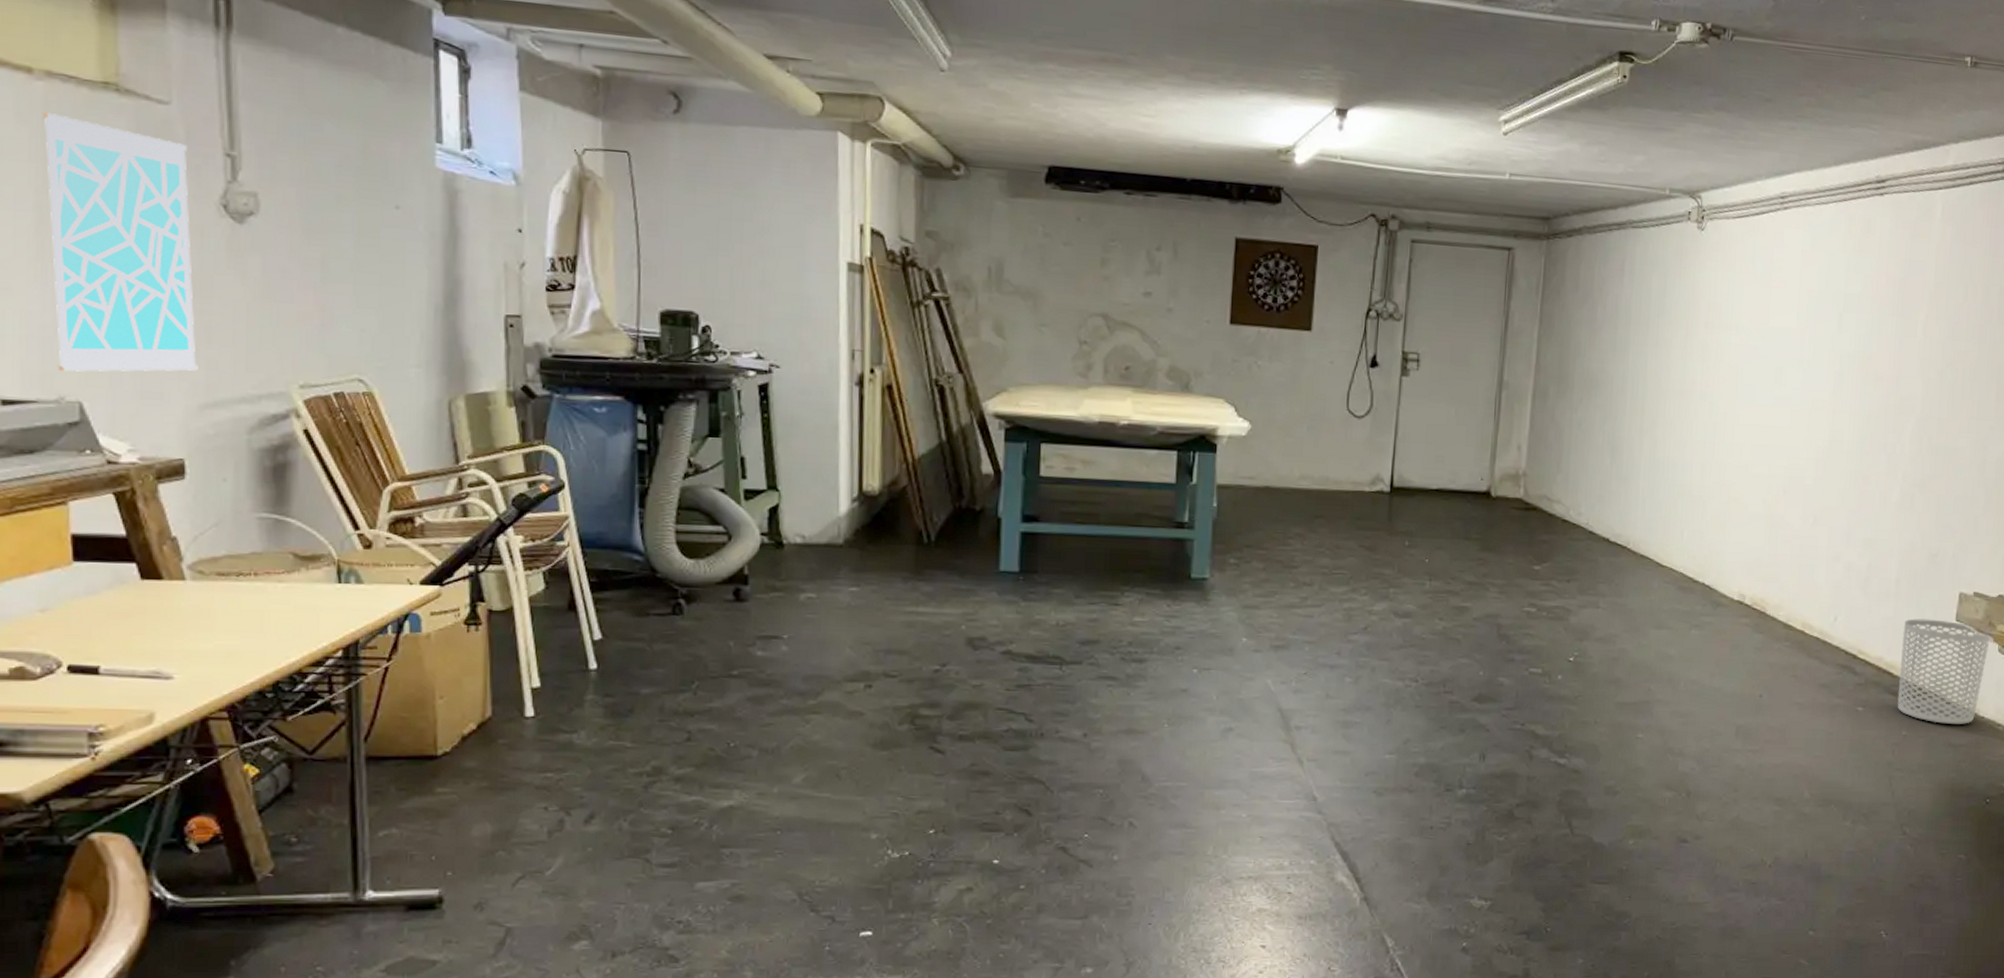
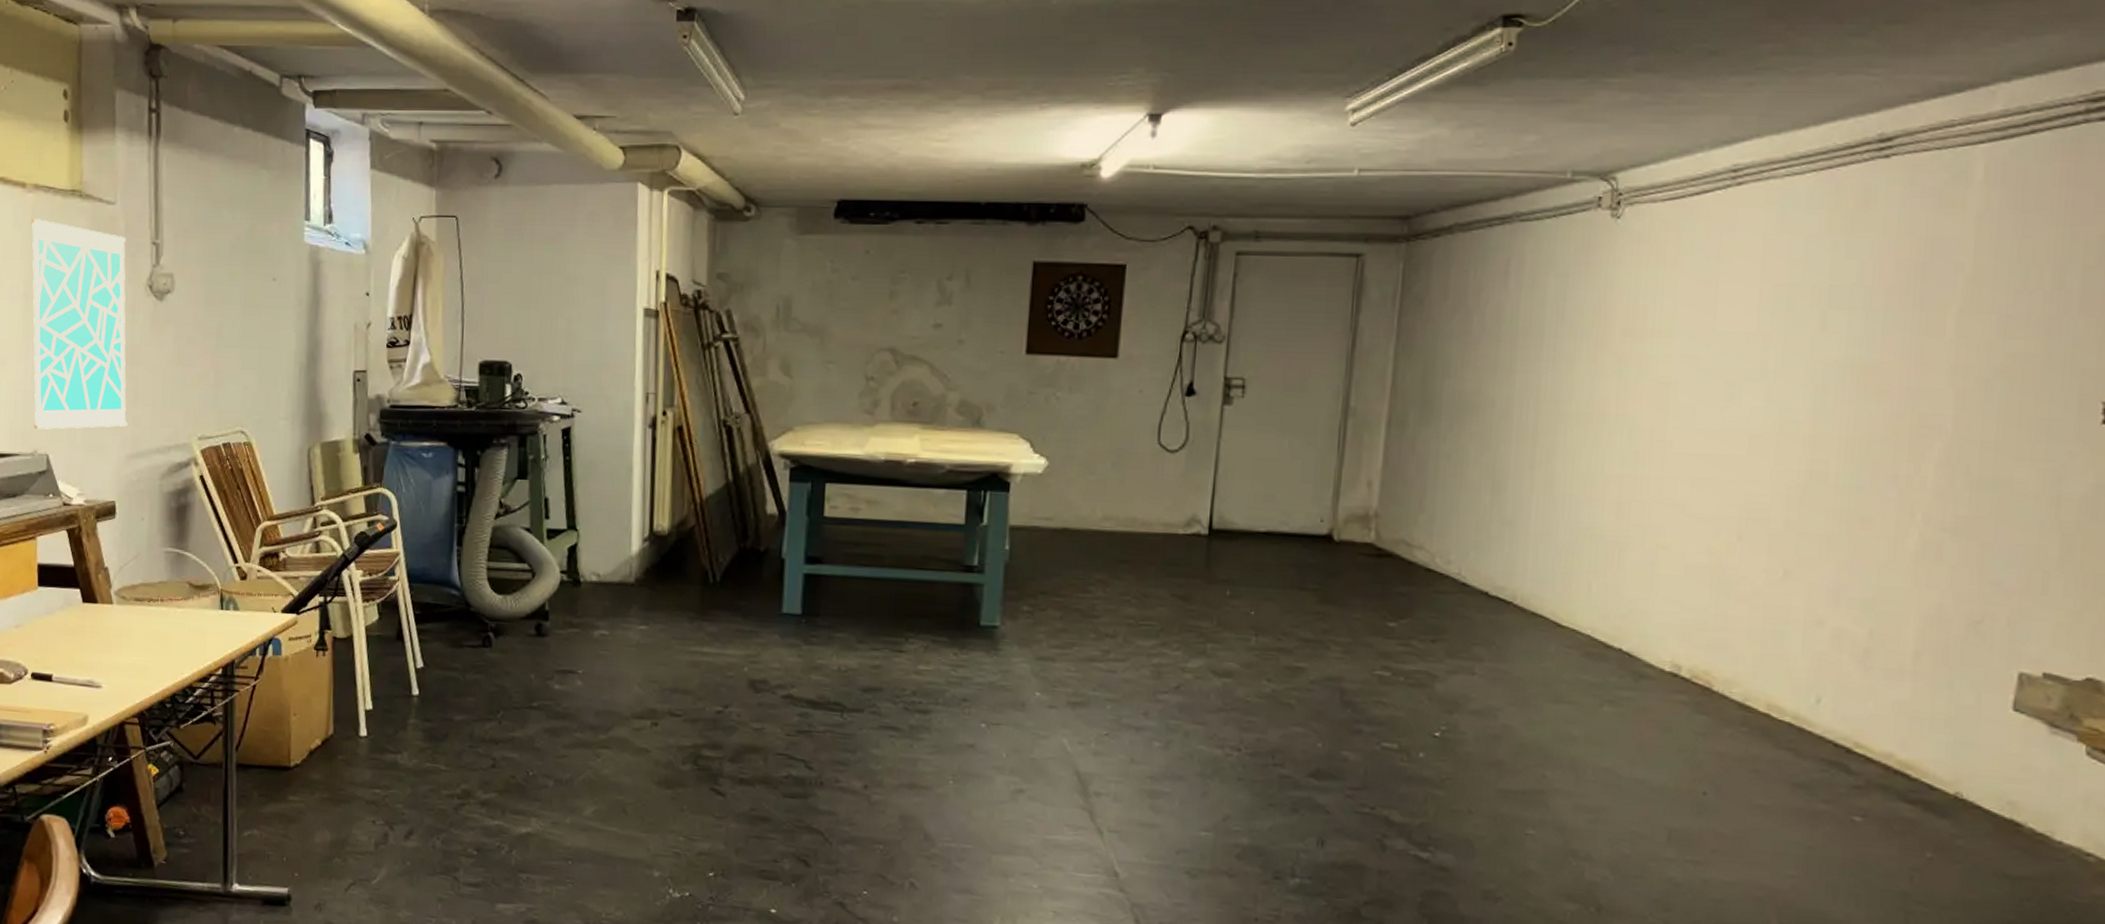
waste bin: present [1897,619,1990,724] -> none [1917,705,2072,850]

